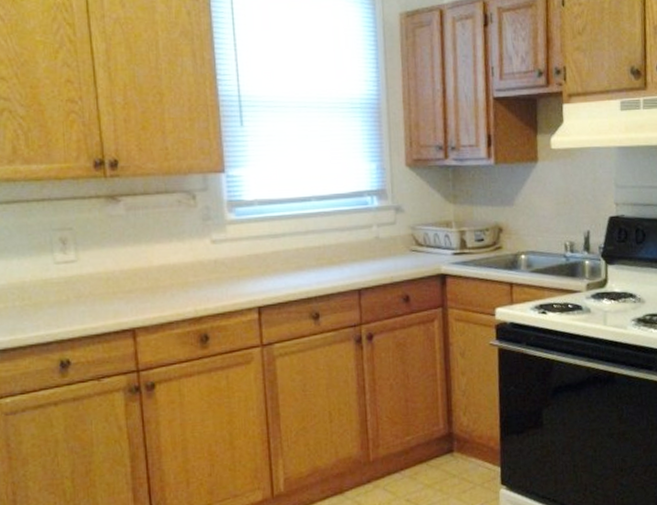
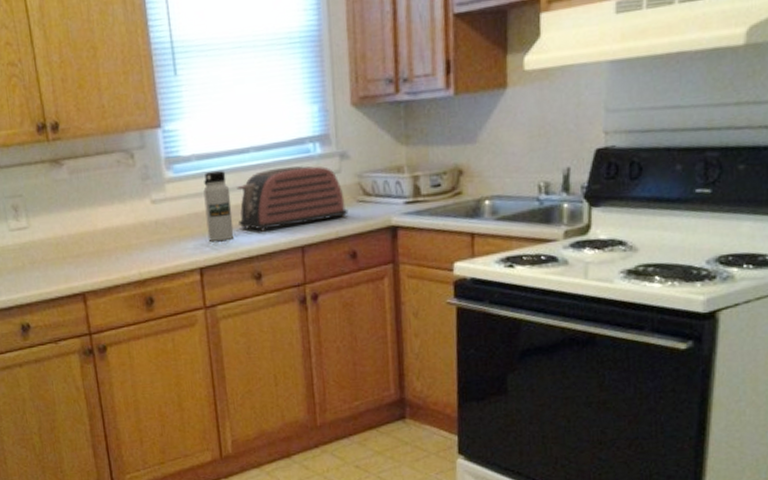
water bottle: none [265,216,294,283] -> present [203,171,234,242]
toaster: none [298,216,402,274] -> present [237,165,349,232]

